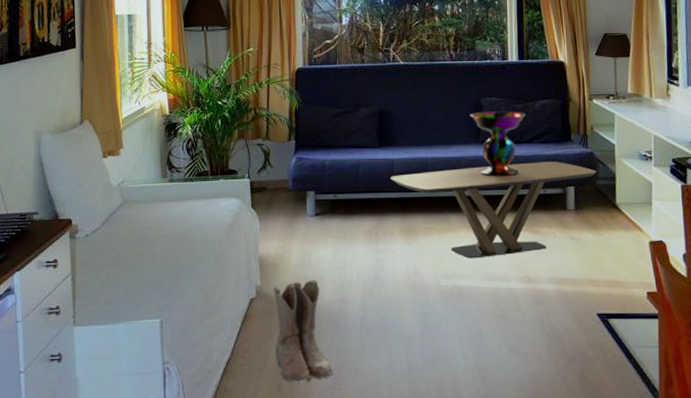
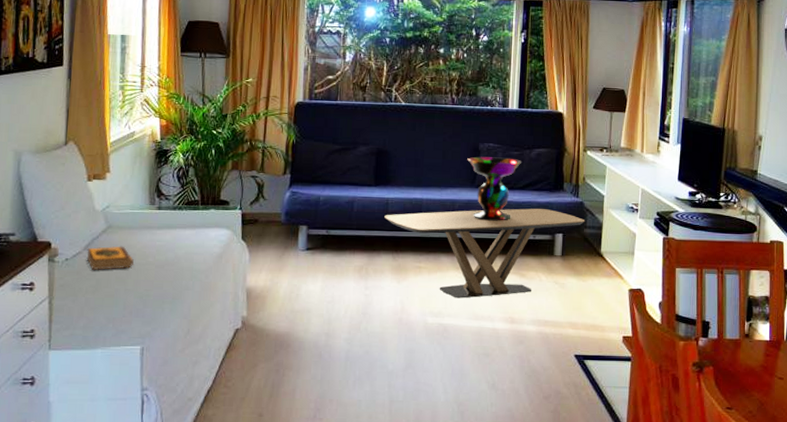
hardback book: none [105,220,149,245] -> present [86,246,134,270]
boots: present [273,280,332,383] -> none [258,313,314,412]

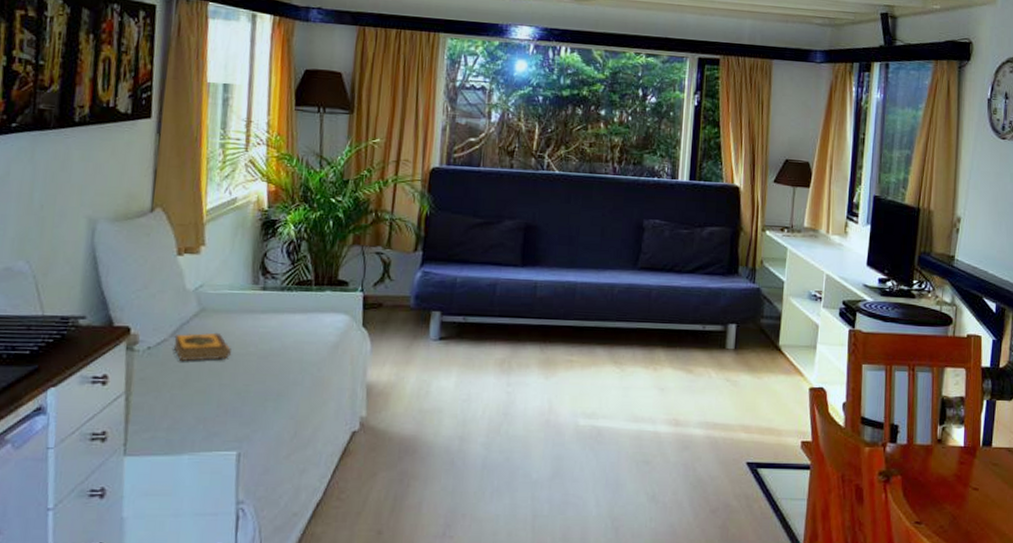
coffee table: present [384,208,585,299] -> none [532,294,762,397]
decorative bowl: present [467,156,522,221] -> none [629,234,692,309]

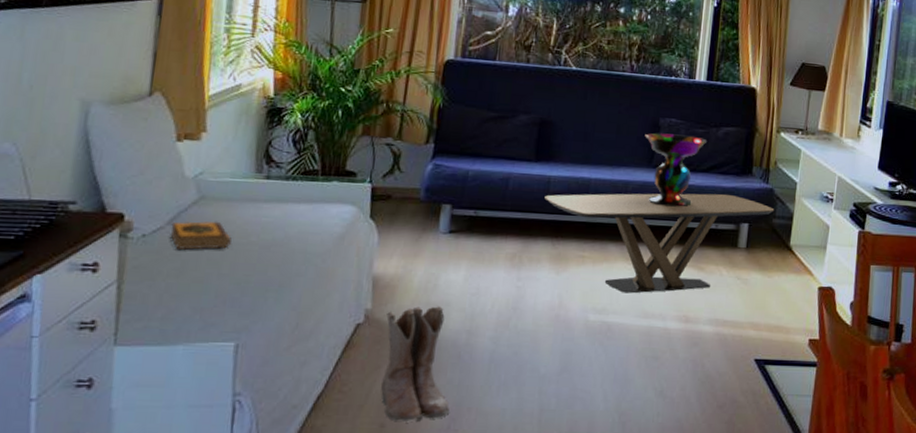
boots: none [377,413,444,529] -> present [381,306,449,423]
coffee table: none [532,294,762,397] -> present [544,193,775,294]
decorative bowl: none [629,234,692,309] -> present [645,133,708,207]

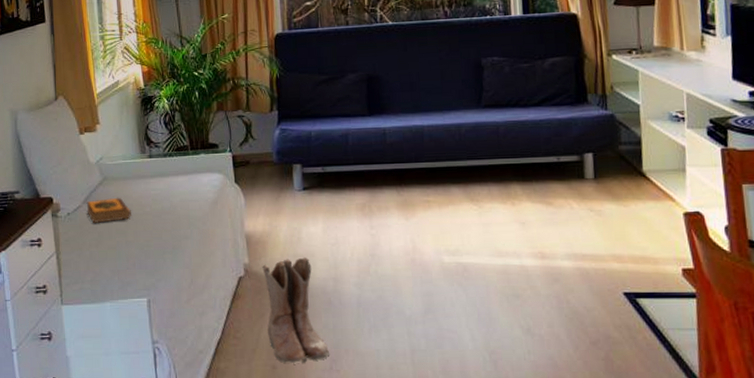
coffee table: present [544,193,775,294] -> none [383,126,619,234]
decorative bowl: present [645,133,708,207] -> none [469,71,534,145]

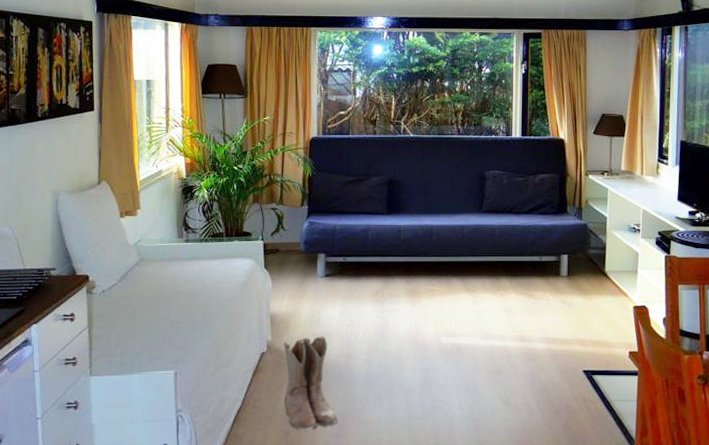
hardback book: present [86,197,131,223] -> none [121,277,165,300]

